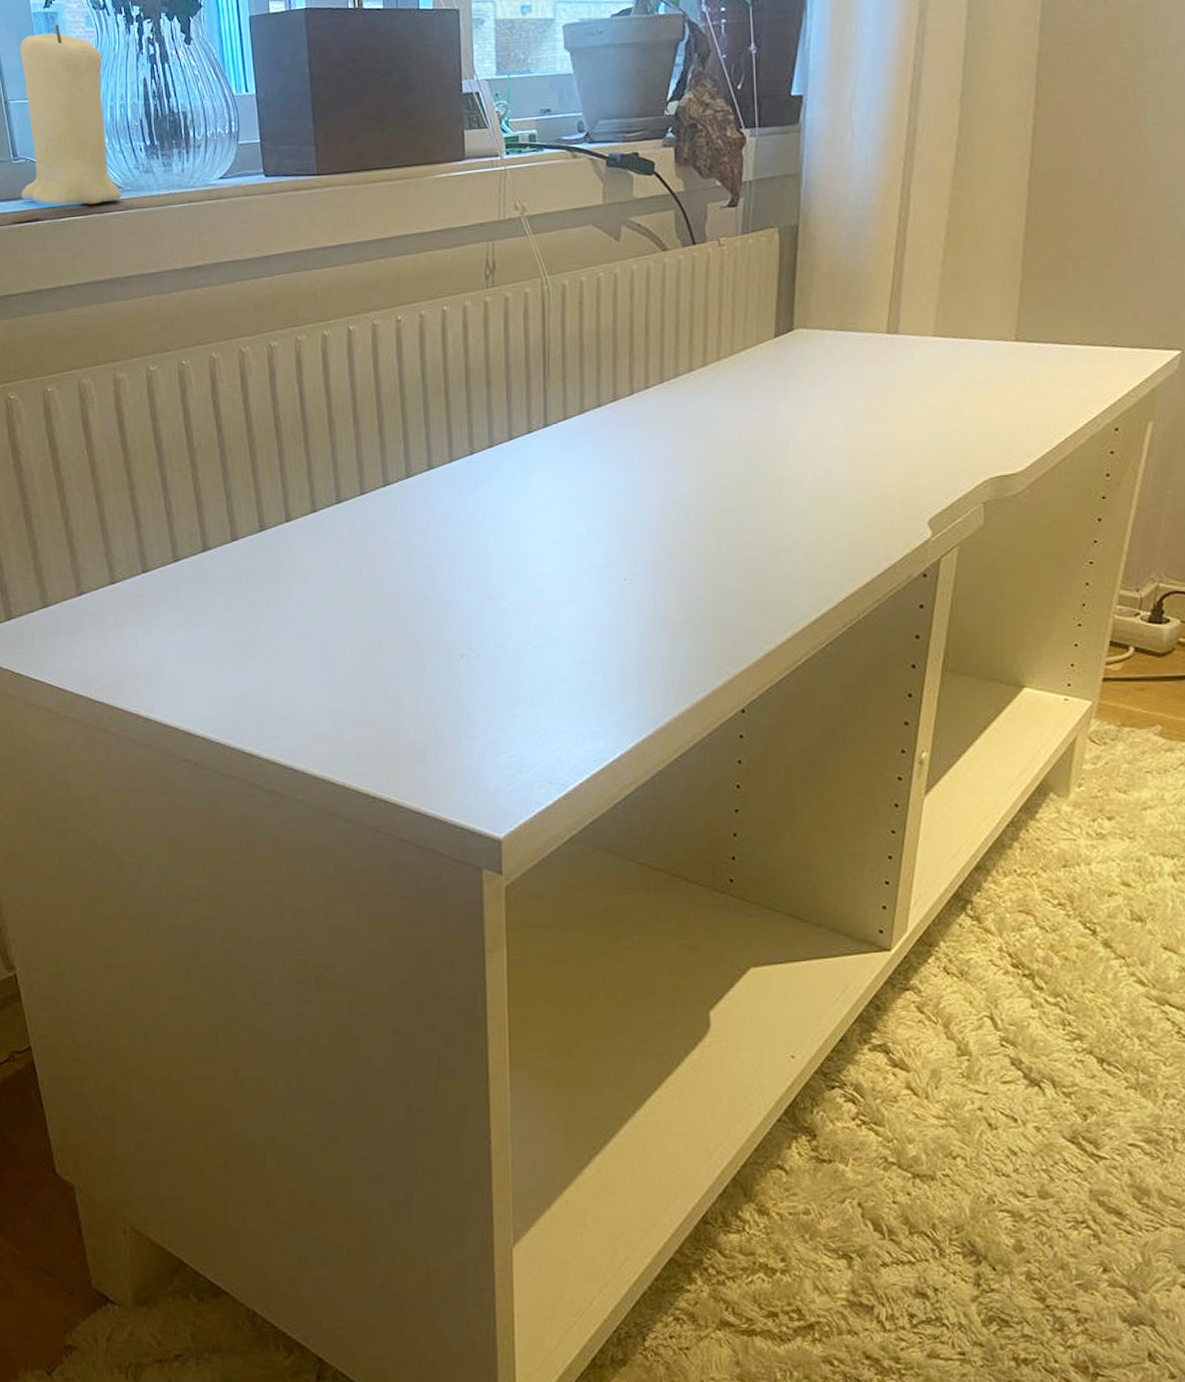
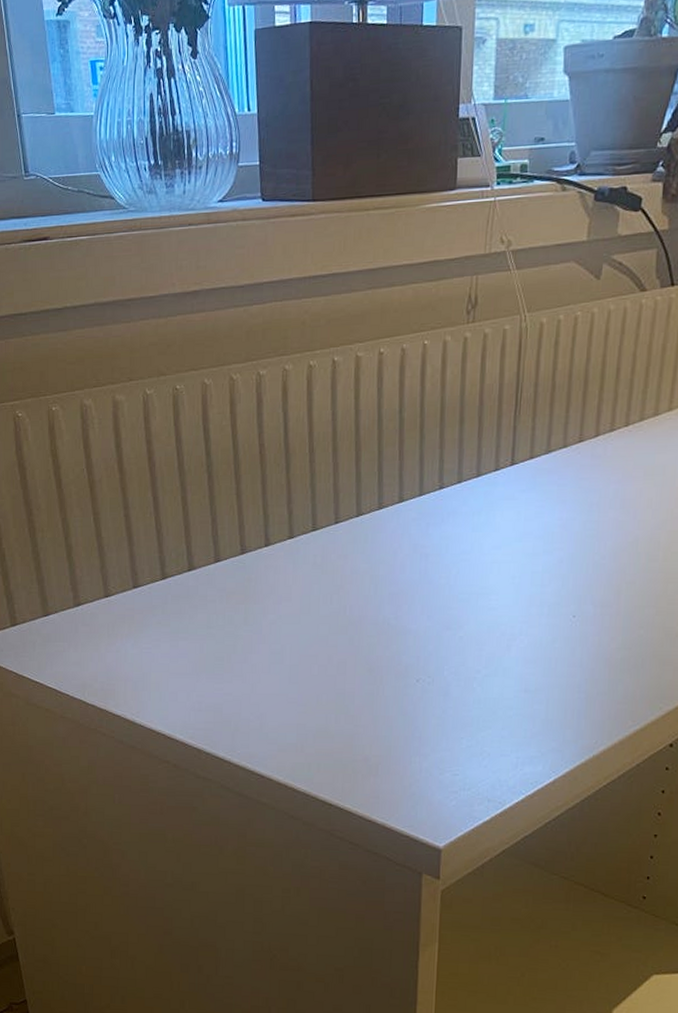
candle: present [20,24,121,205] -> none [31,33,125,224]

